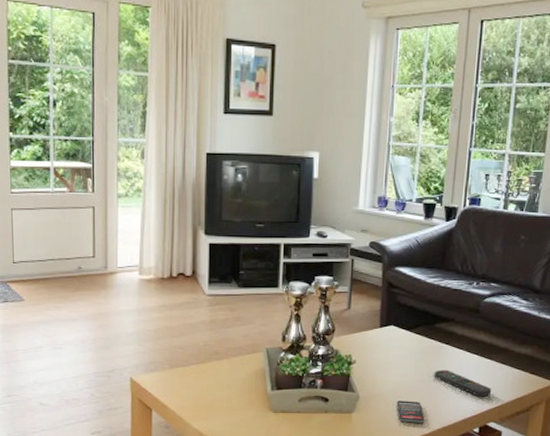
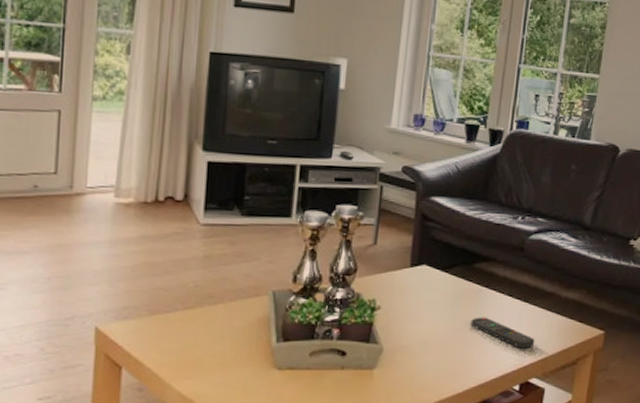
smartphone: present [397,400,425,423] -> none [427,354,459,380]

